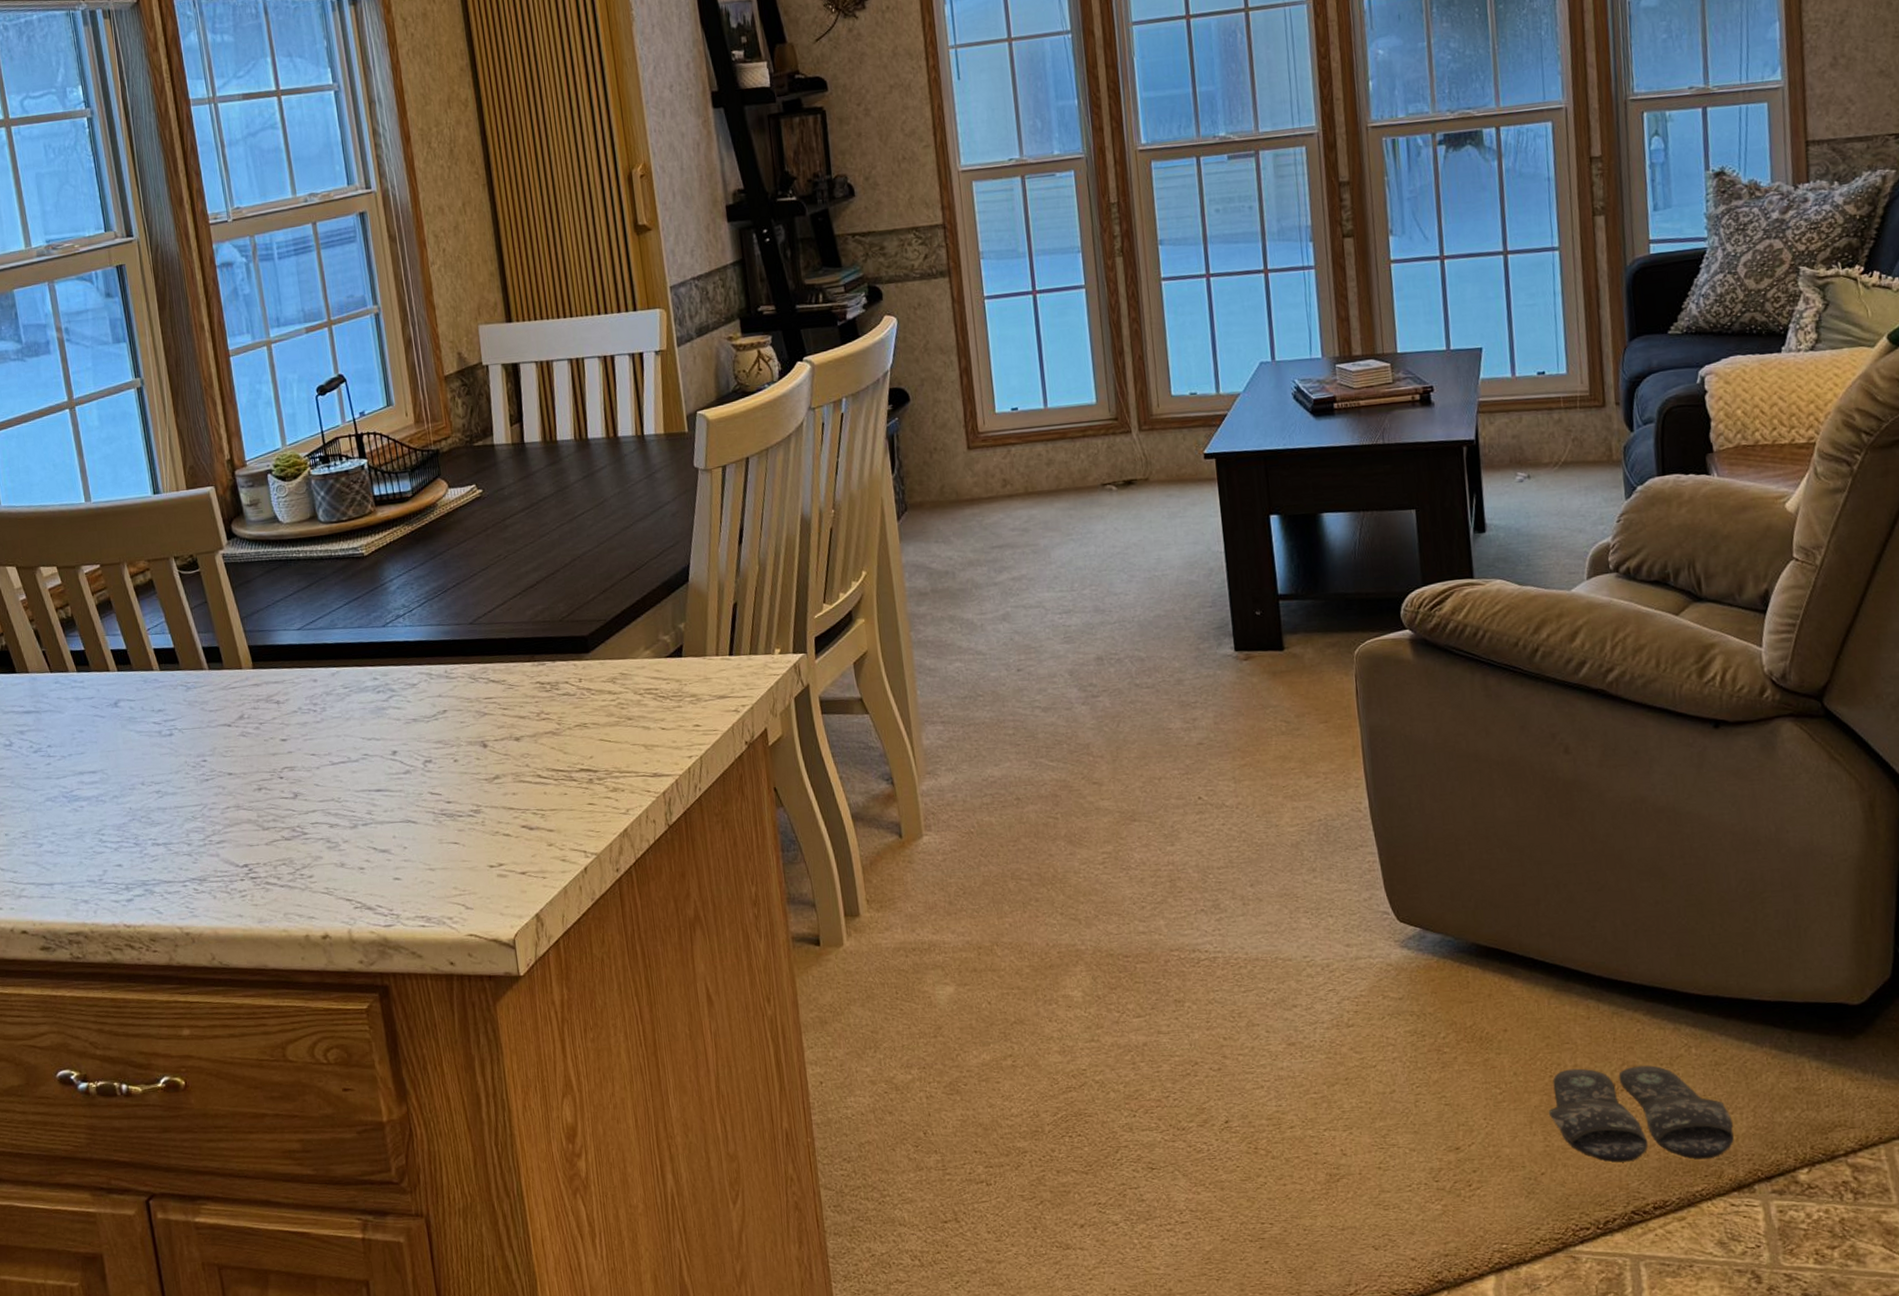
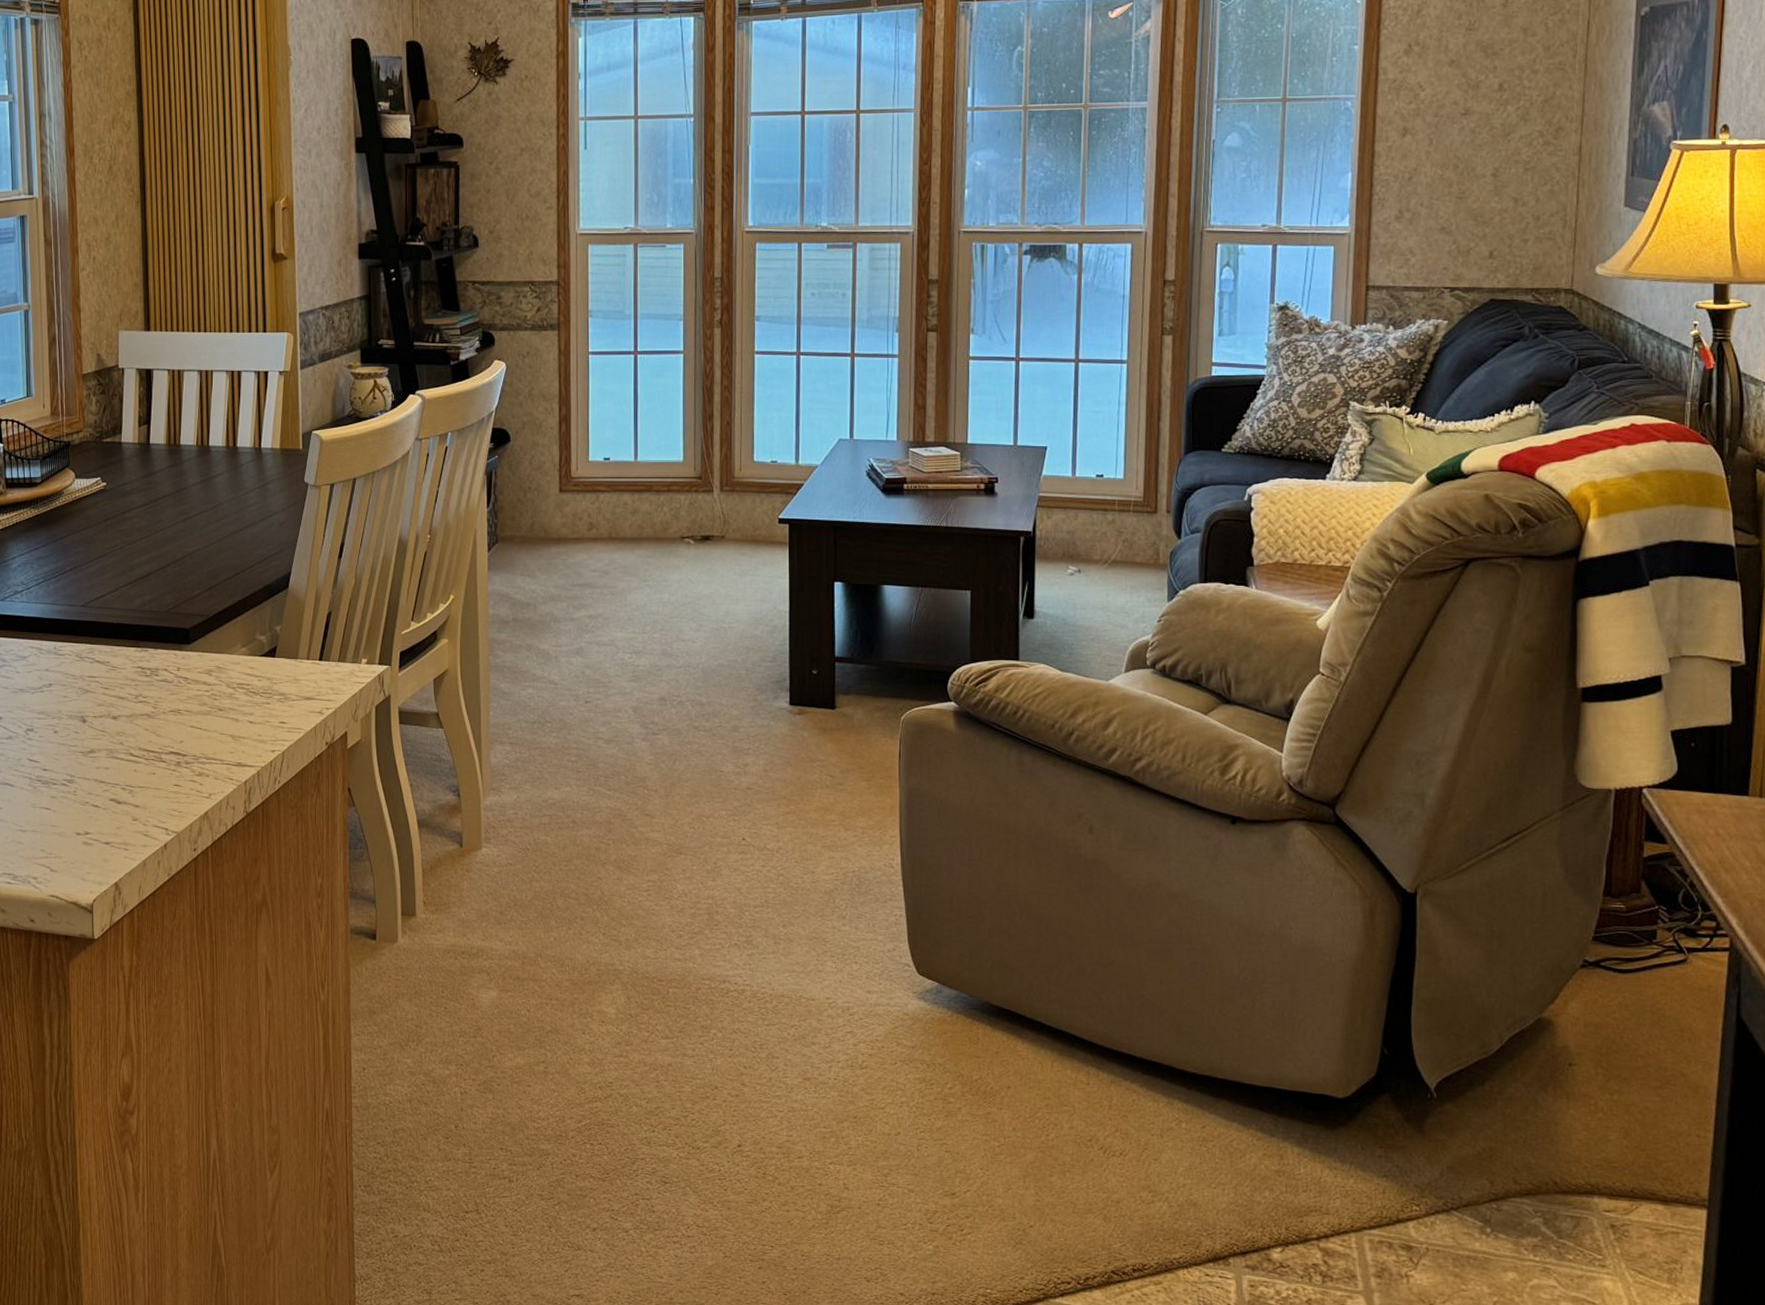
slippers: present [1548,1065,1734,1163] -> none [1042,1130,1214,1229]

